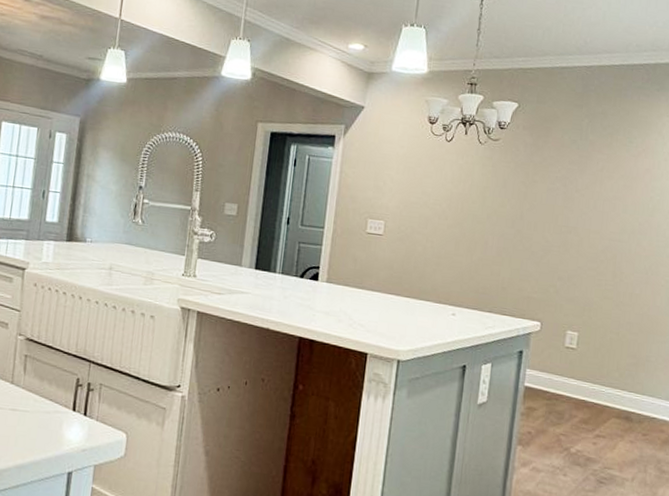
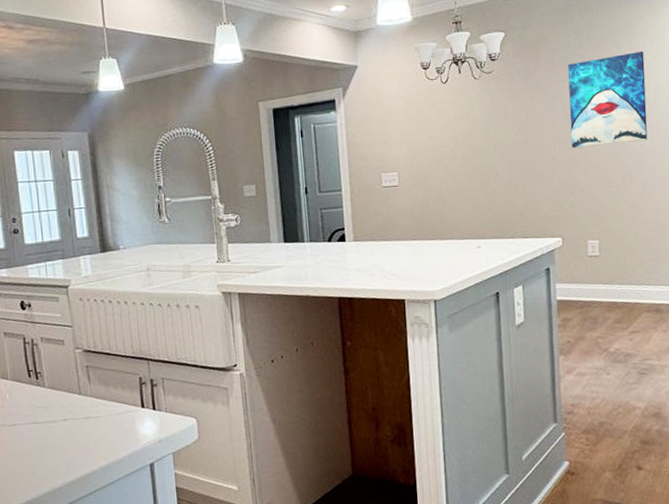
wall art: none [567,147,655,241] -> present [567,50,648,149]

